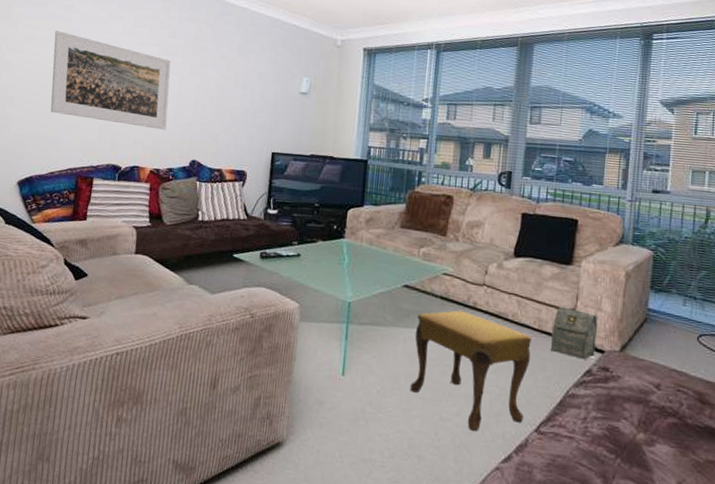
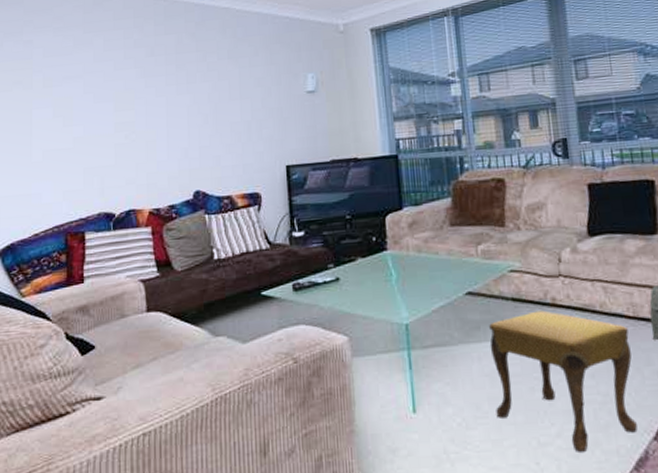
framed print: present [50,31,171,130] -> none [16,71,161,166]

